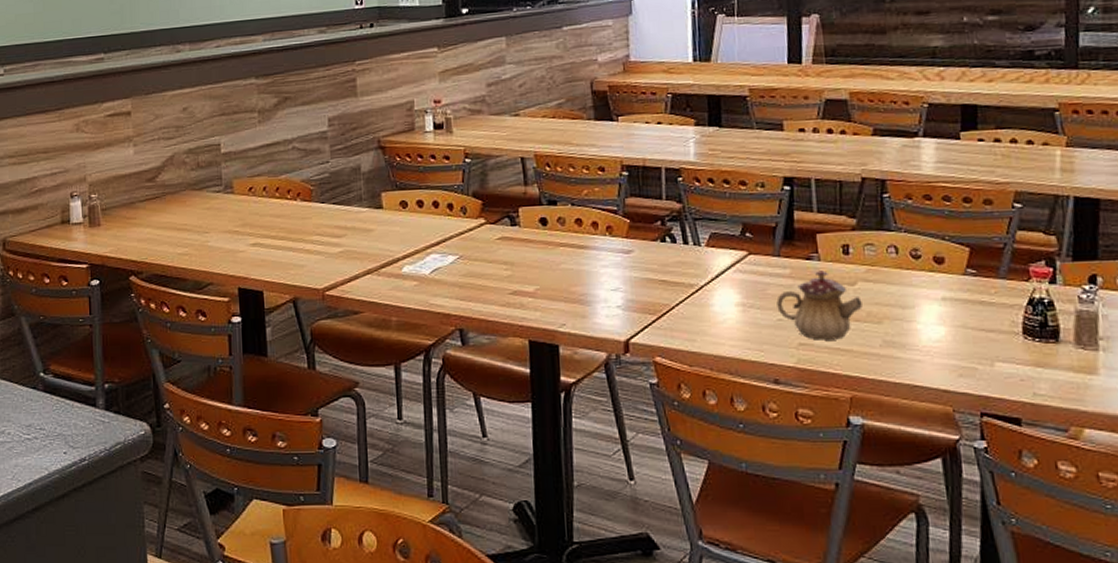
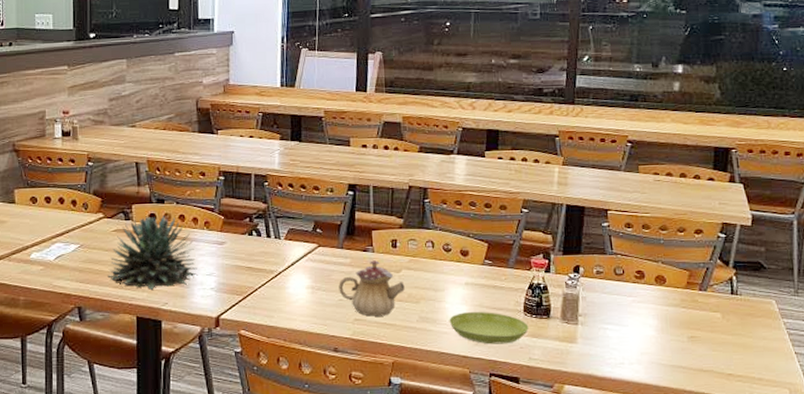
succulent plant: none [492,219,600,308] -> present [107,215,198,290]
saucer: none [922,334,1031,376] -> present [449,312,529,345]

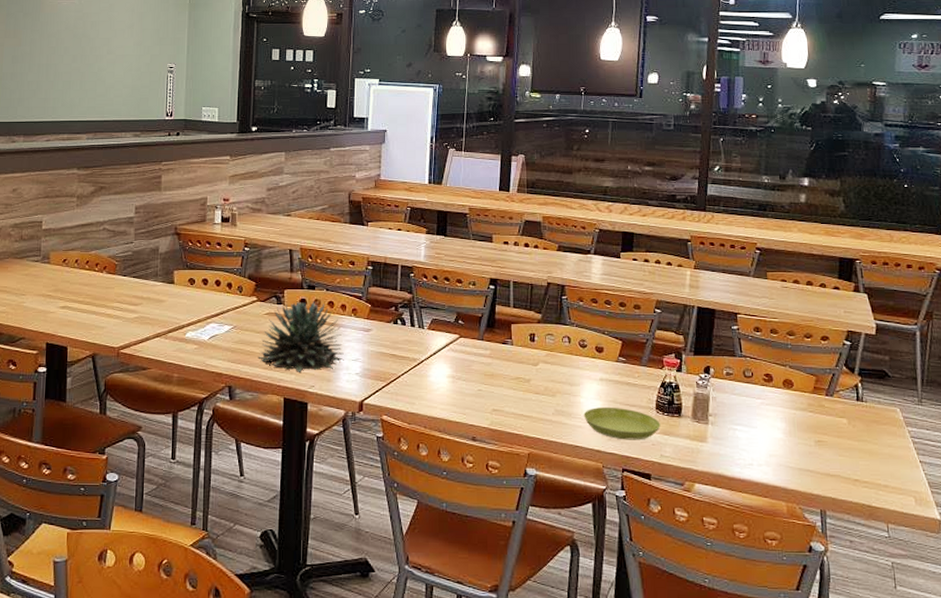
teapot: present [339,260,405,317] -> none [478,353,542,408]

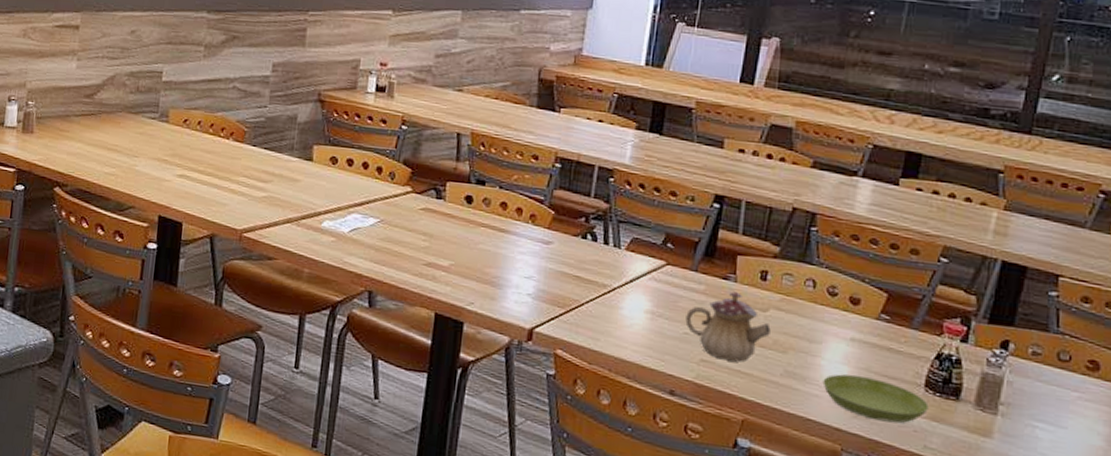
succulent plant: present [258,301,344,372] -> none [407,197,515,285]
teapot: none [478,353,542,408] -> present [685,291,771,362]

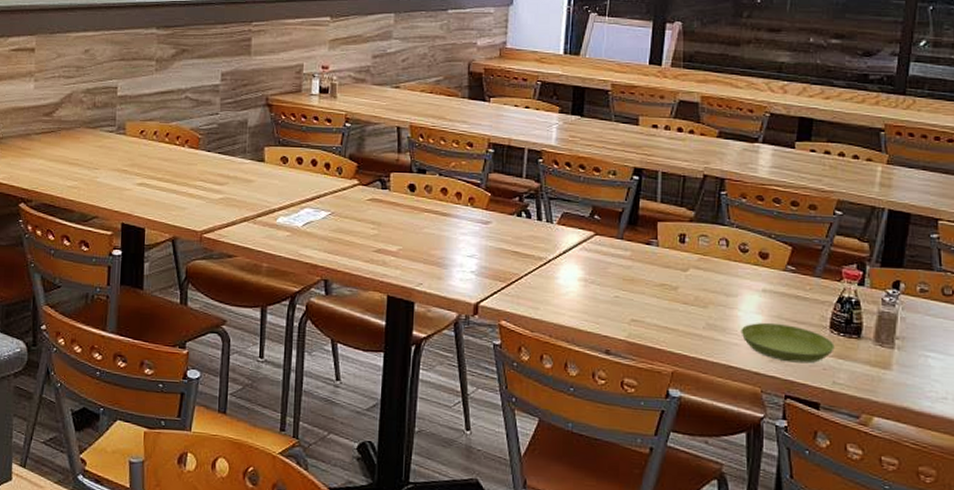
teapot: present [685,291,771,362] -> none [615,255,691,319]

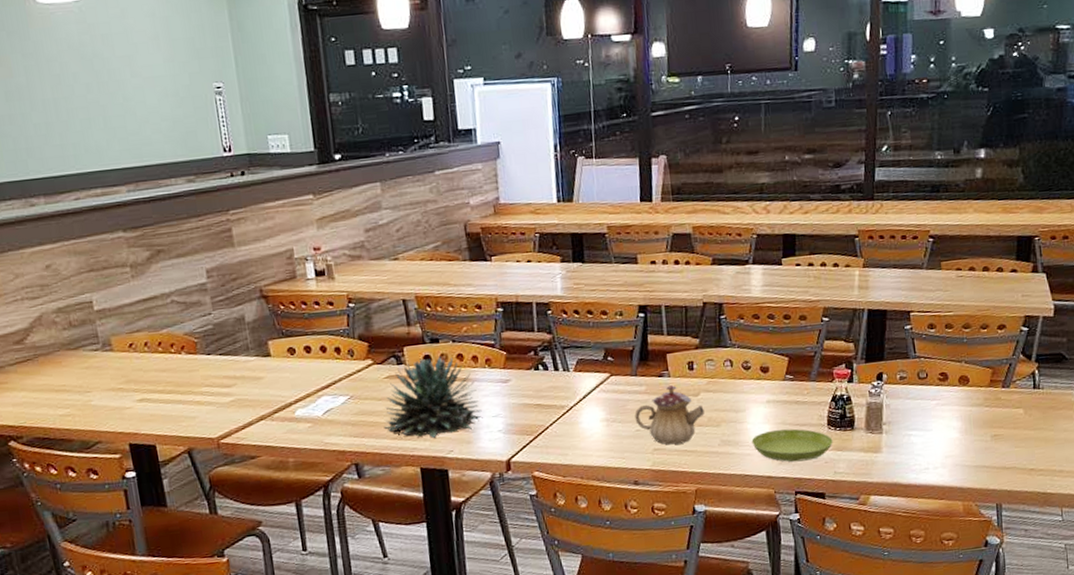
succulent plant: none [358,186,458,268] -> present [383,356,483,438]
teapot: none [615,255,691,319] -> present [635,385,705,445]

